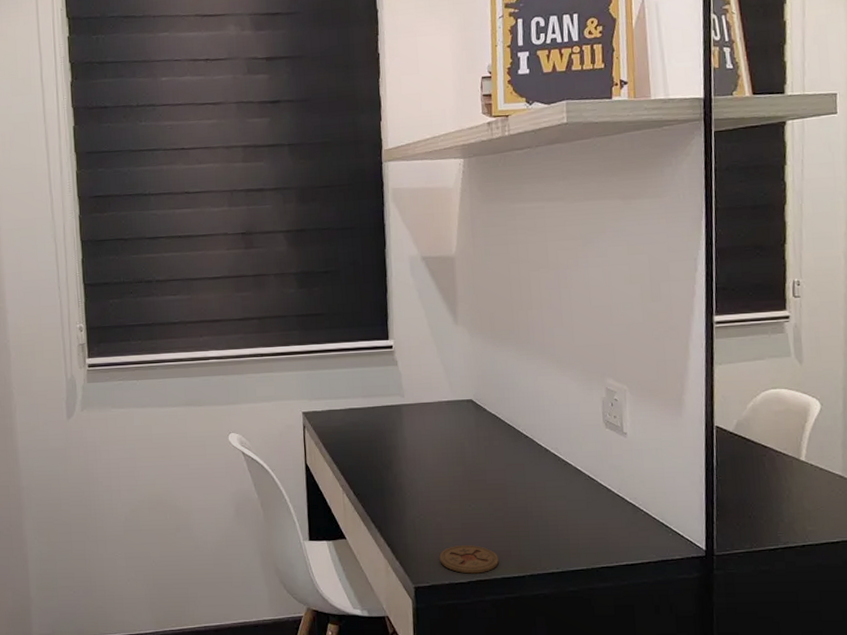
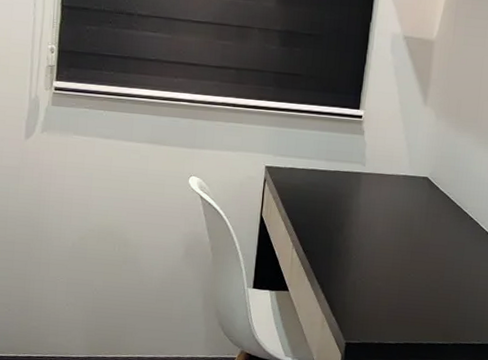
coaster: present [439,545,499,574] -> none [373,309,427,337]

